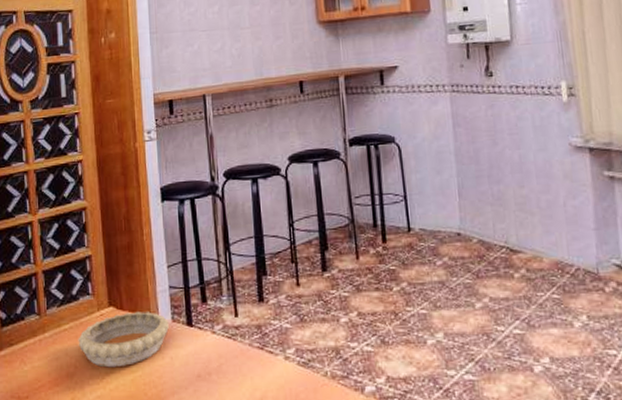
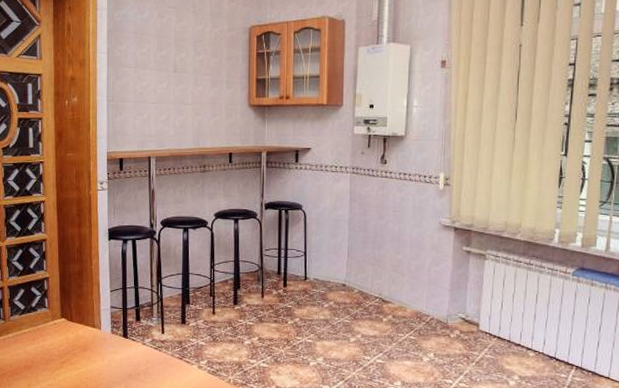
decorative bowl: present [78,312,169,368] -> none [35,323,109,364]

